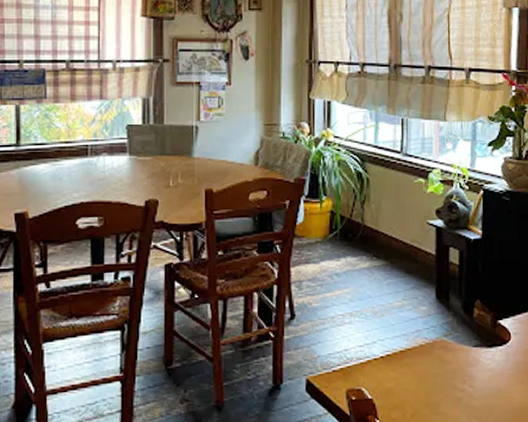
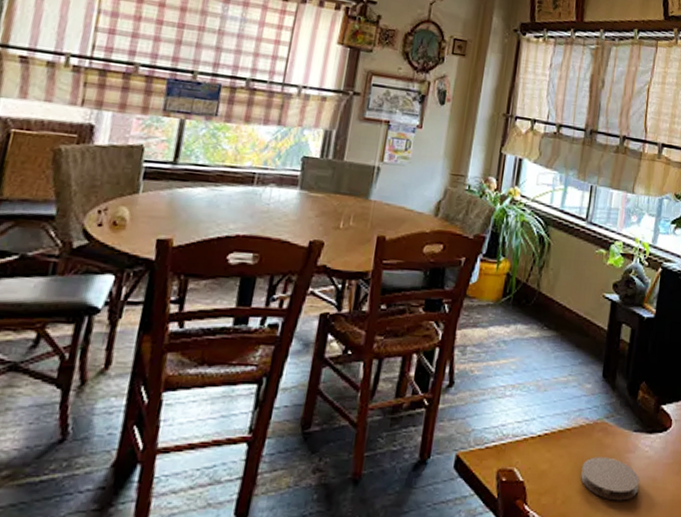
coaster: none [426,372,485,411] -> present [580,457,640,501]

